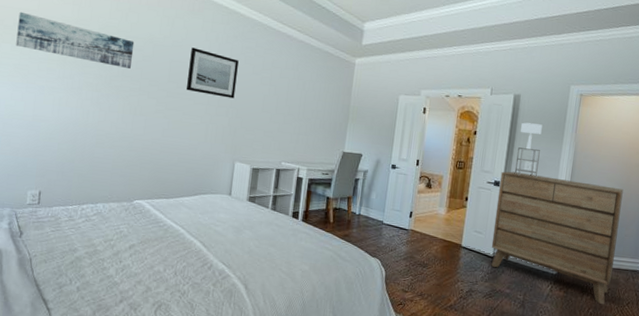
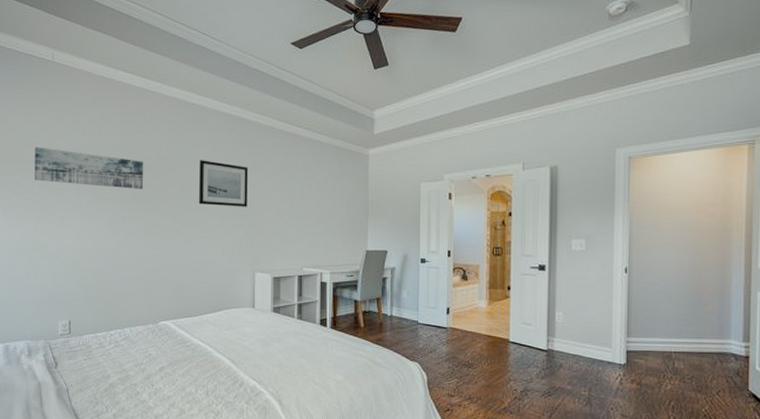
dresser: present [491,171,624,304] -> none [544,252,695,395]
table lamp: present [514,122,543,177] -> none [561,196,588,256]

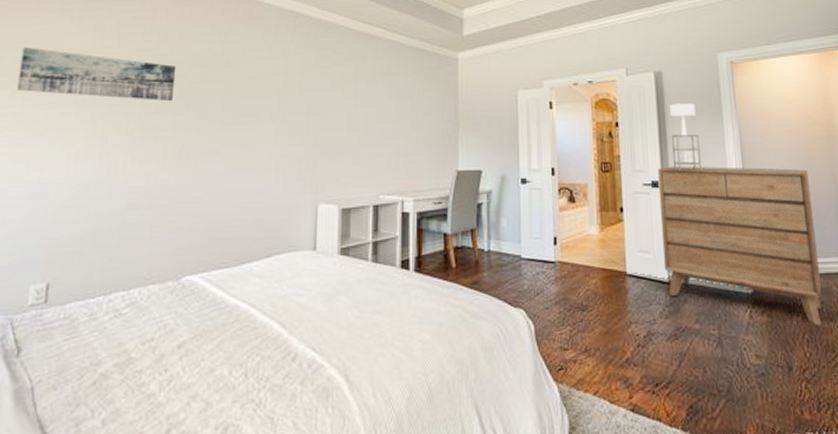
wall art: present [199,160,248,207] -> none [247,64,312,122]
dresser: none [544,252,695,395] -> present [657,166,822,325]
table lamp: none [561,196,588,256] -> present [670,103,701,170]

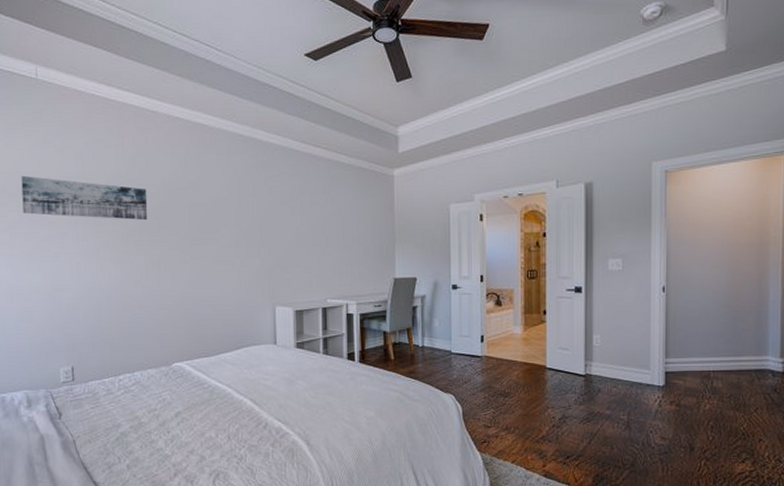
dresser: present [657,166,822,325] -> none [581,273,733,414]
table lamp: present [670,103,701,170] -> none [597,213,625,277]

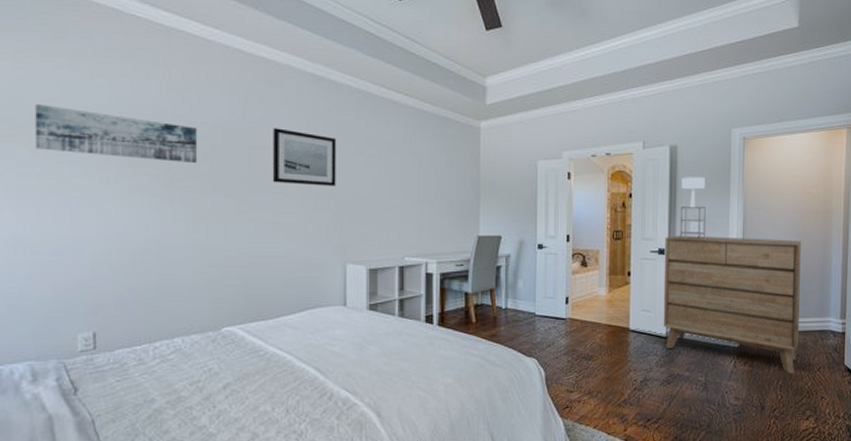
wall art: none [209,185,264,236] -> present [273,128,336,186]
dresser: none [581,273,733,414] -> present [663,235,801,373]
table lamp: none [597,213,625,277] -> present [679,177,706,239]

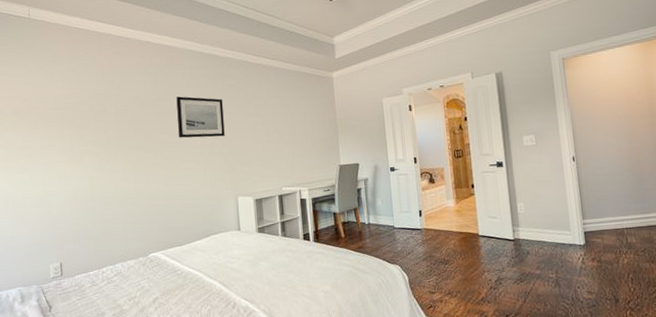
wall art: present [35,103,198,163] -> none [16,98,125,131]
dresser: present [663,235,801,373] -> none [501,143,645,267]
table lamp: present [679,177,706,239] -> none [510,96,539,152]

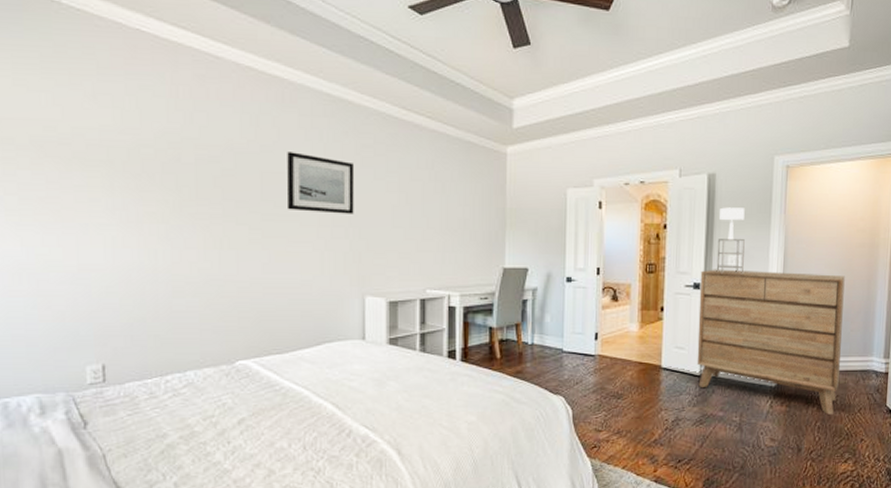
dresser: none [501,143,645,267] -> present [697,269,845,415]
table lamp: none [510,96,539,152] -> present [716,207,745,273]

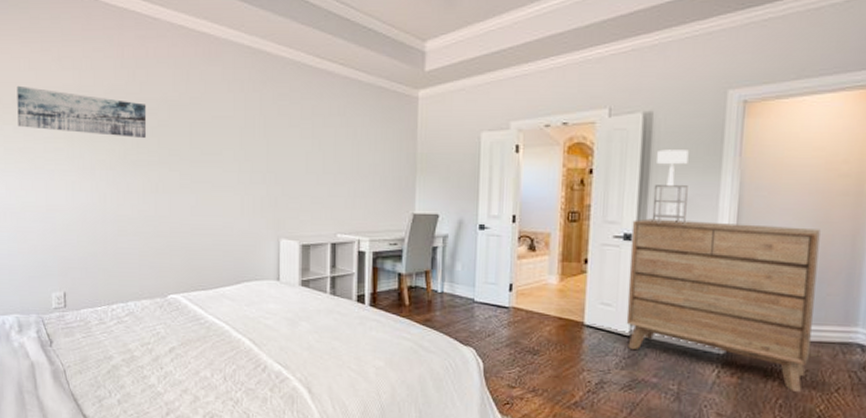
wall art: none [35,124,208,188] -> present [17,85,147,138]
wall art: present [287,152,354,214] -> none [213,103,271,161]

